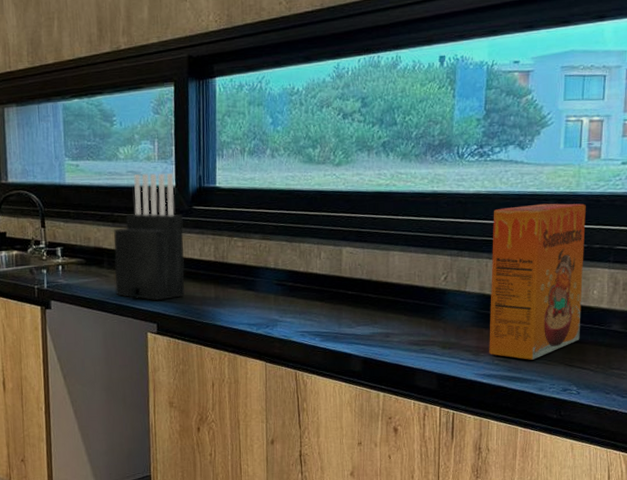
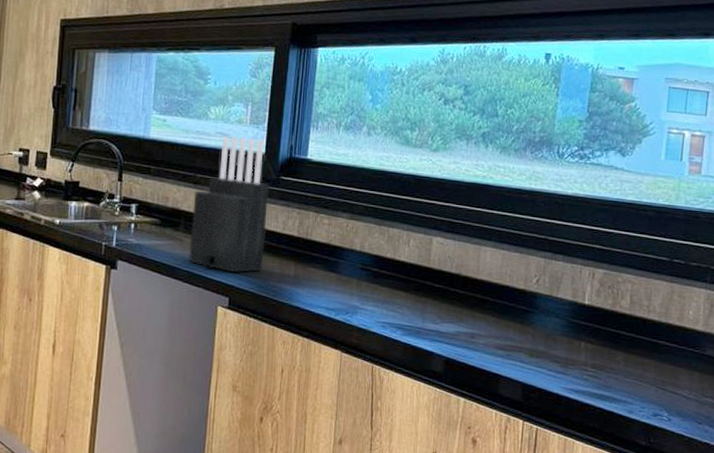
cereal box: present [489,203,586,360] -> none [578,213,685,379]

